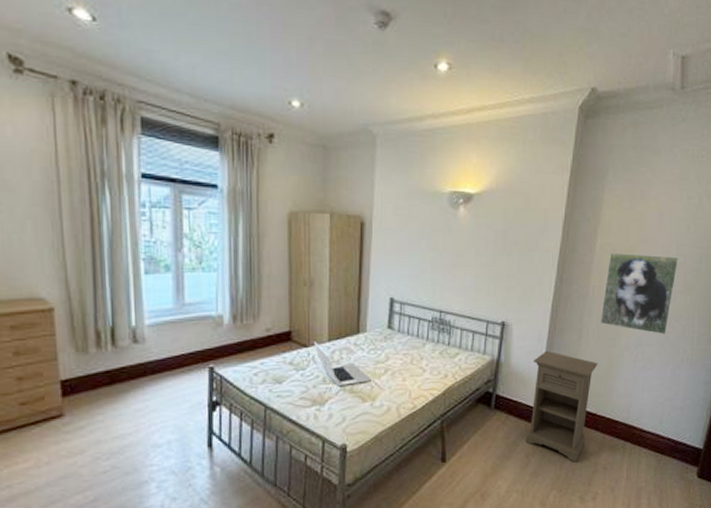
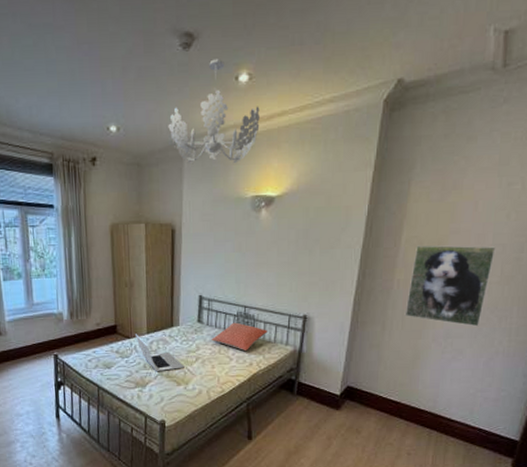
chandelier: none [360,43,459,156] -> present [168,59,260,165]
pillow: none [403,329,464,361] -> present [212,322,268,351]
nightstand: present [525,350,598,463] -> none [327,342,403,447]

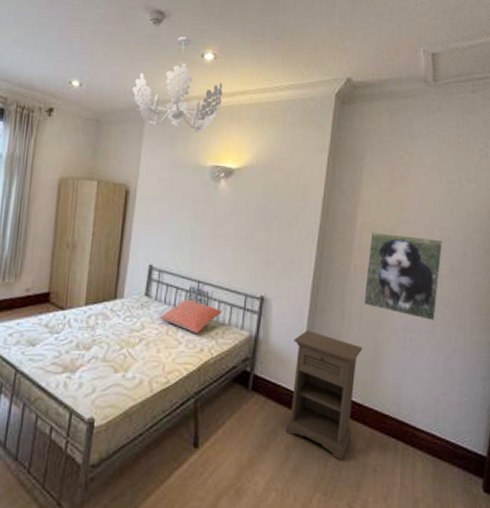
laptop: present [134,334,185,372] -> none [70,304,125,354]
nightstand: none [327,342,403,447] -> present [285,329,363,461]

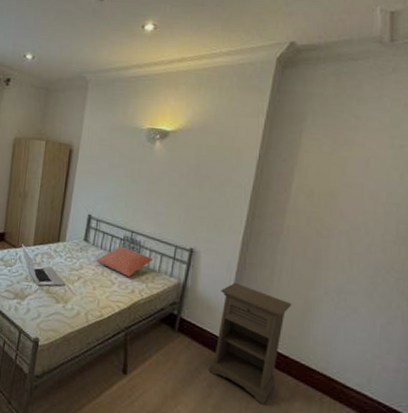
laptop: none [70,304,125,354] -> present [21,244,66,286]
chandelier: present [132,36,223,133] -> none [78,10,162,98]
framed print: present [363,231,443,321] -> none [294,193,390,286]

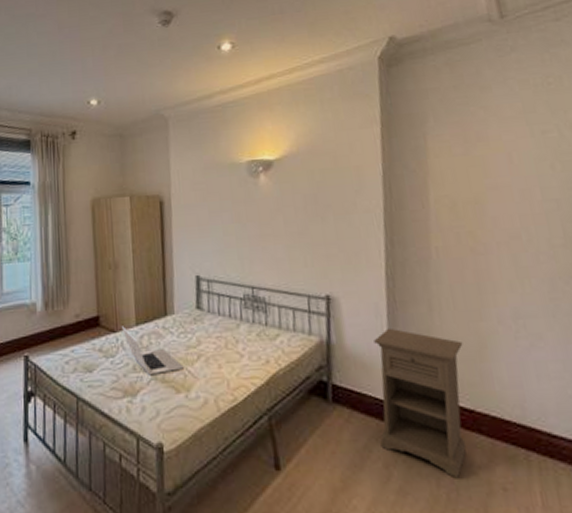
pillow: present [96,246,153,277] -> none [215,307,284,344]

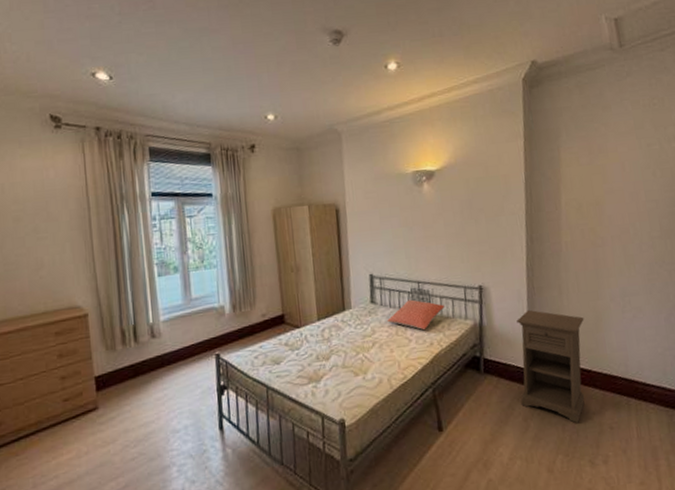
laptop: present [121,326,184,376] -> none [304,322,361,363]
pillow: none [215,307,284,344] -> present [387,299,445,330]

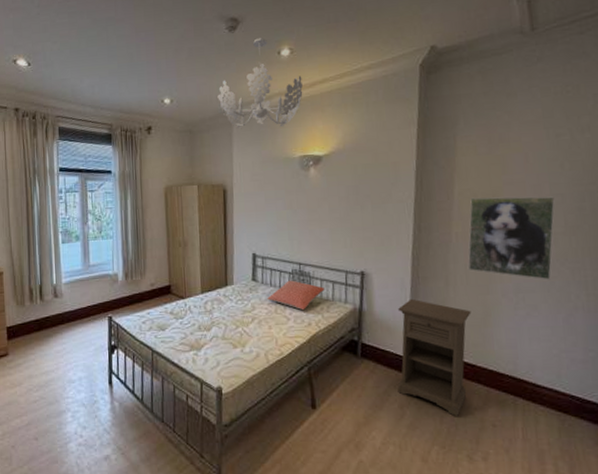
chandelier: none [324,51,412,146] -> present [217,38,303,129]
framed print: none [576,203,652,283] -> present [467,196,555,280]

